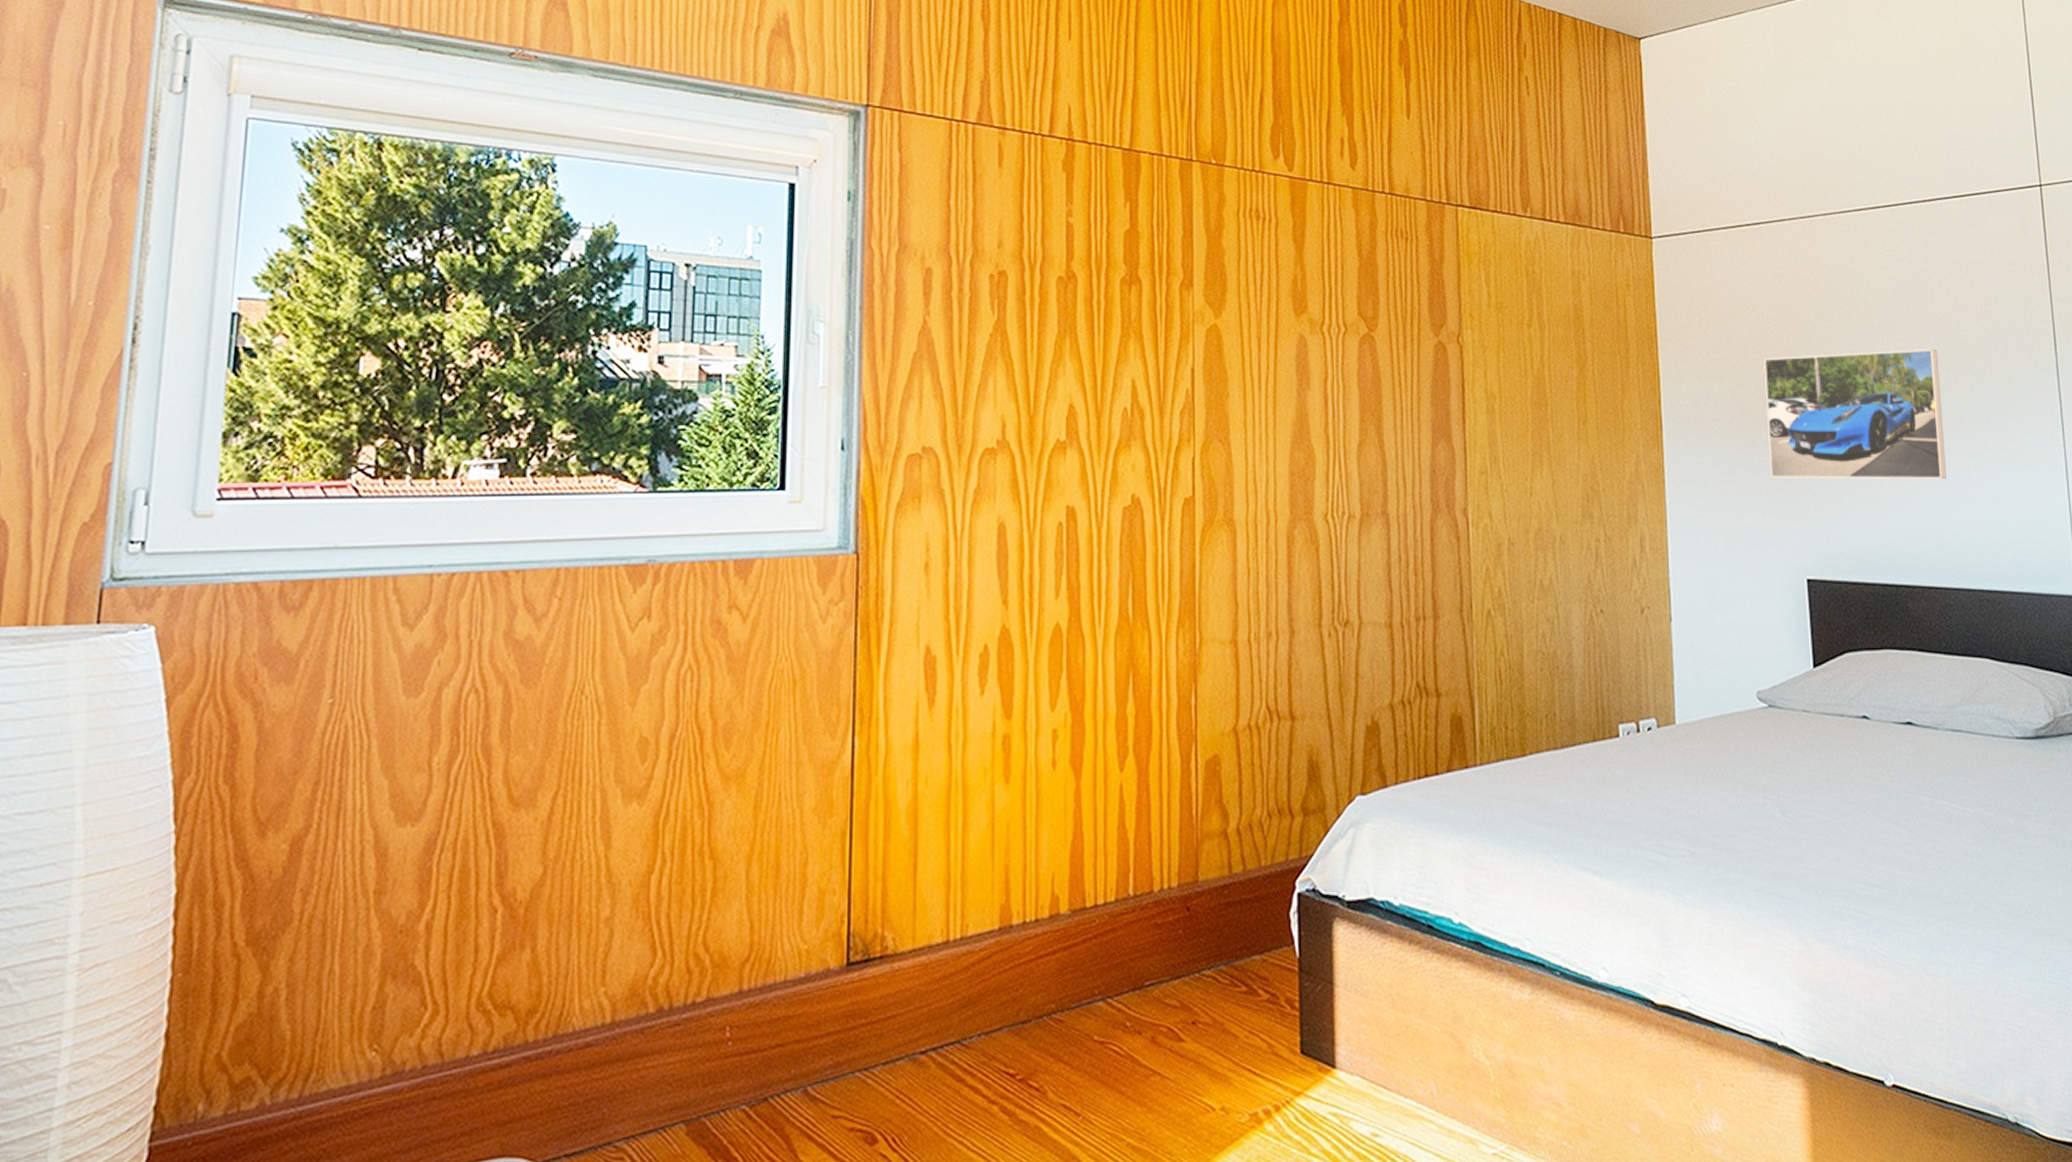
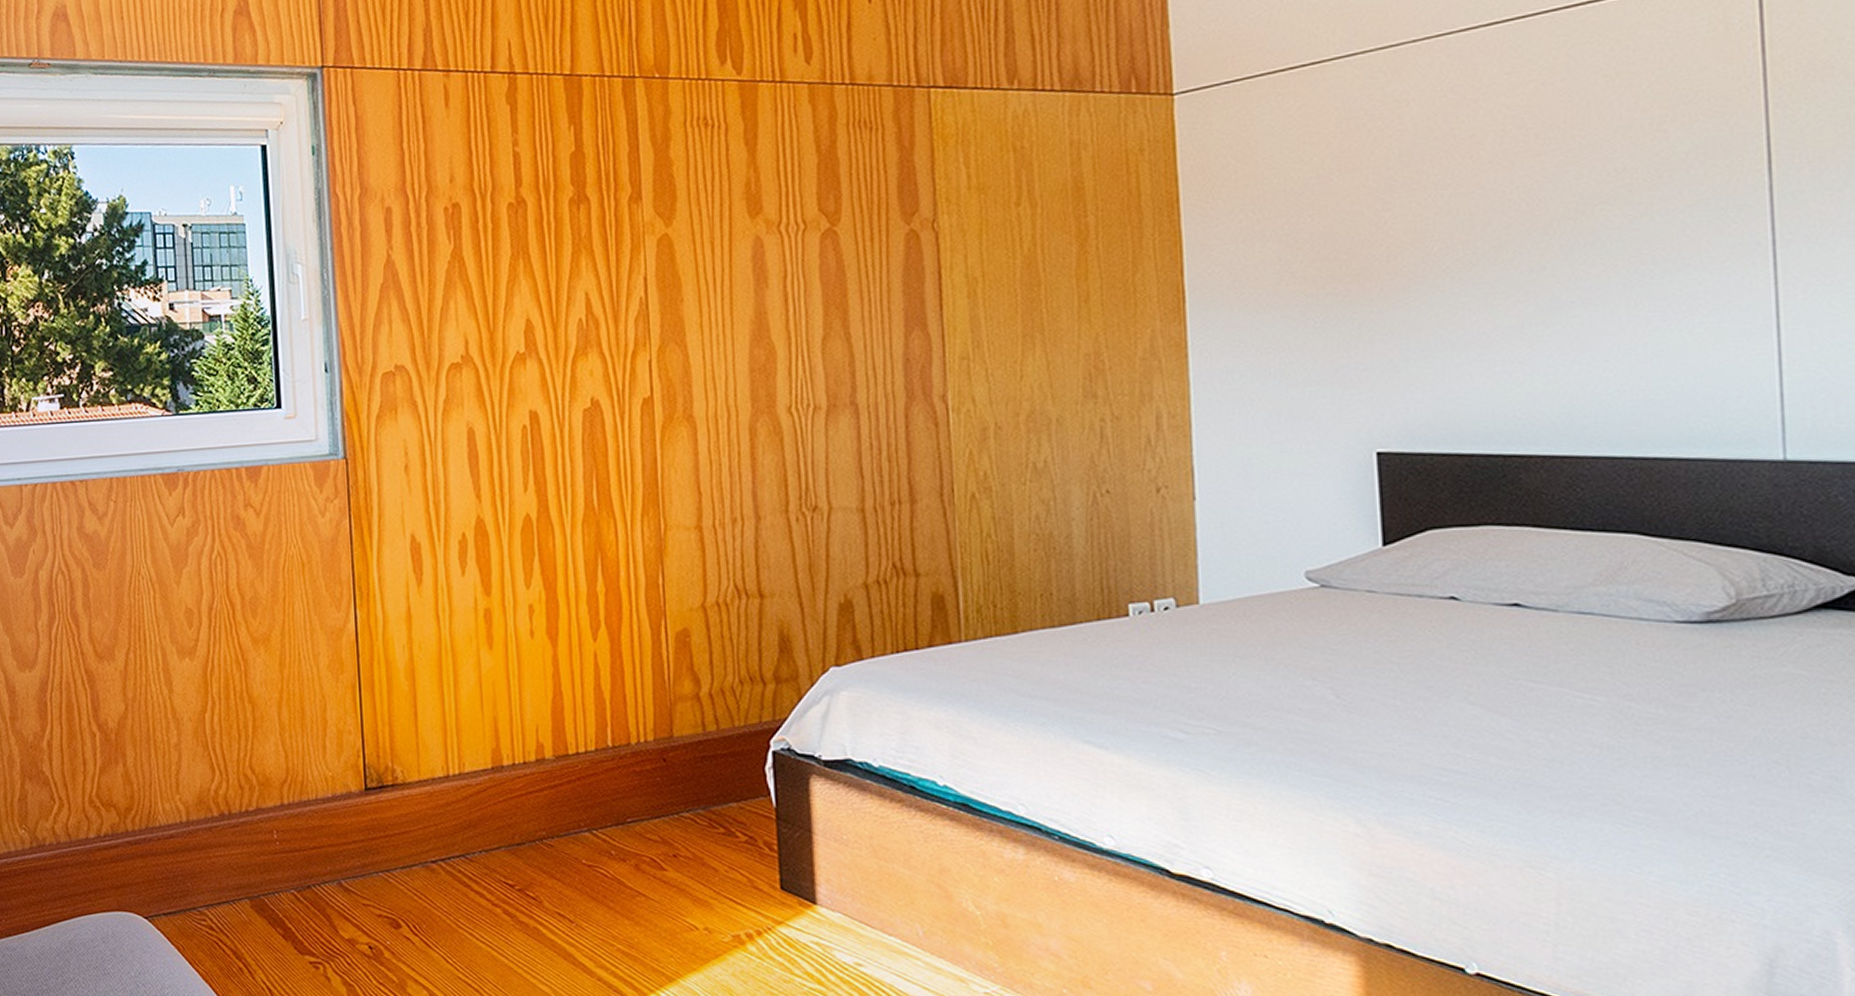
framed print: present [1764,348,1947,480] -> none [1323,182,1585,345]

